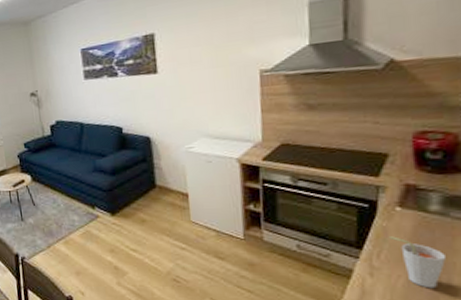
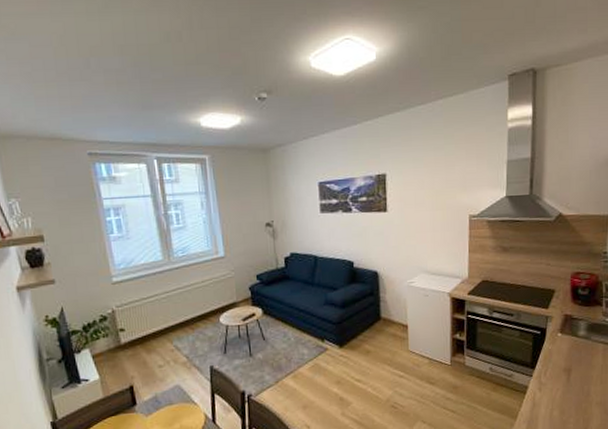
cup: present [388,236,446,289] -> none [552,357,587,398]

